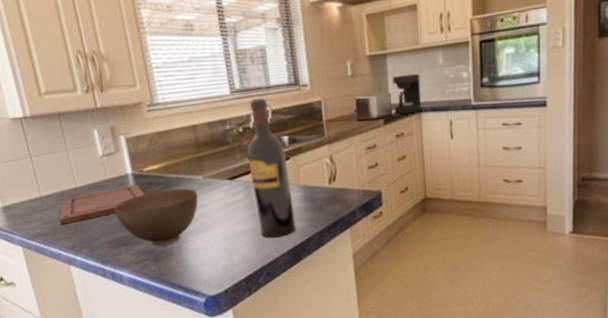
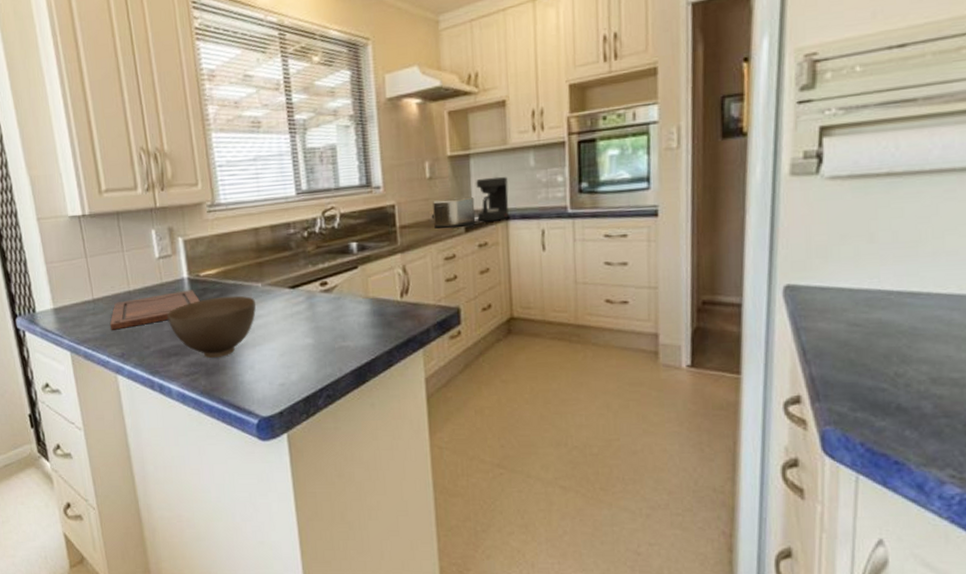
wine bottle: present [247,98,296,238] -> none [311,200,362,355]

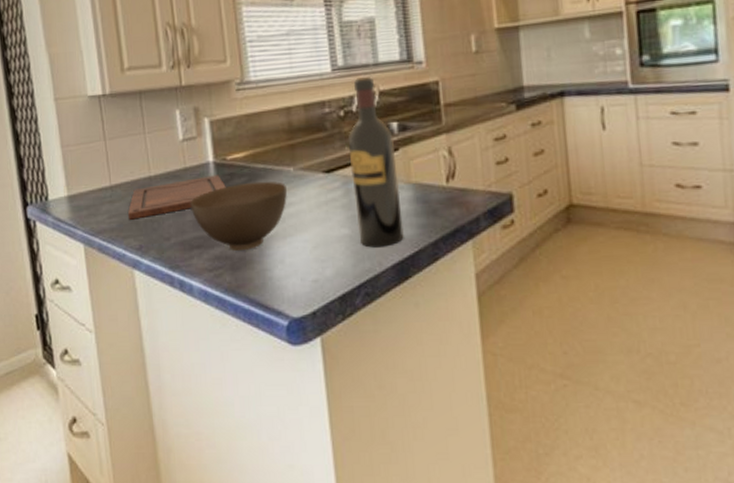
wine bottle: none [311,200,362,355] -> present [347,77,404,248]
toaster: present [431,196,476,229] -> none [478,71,528,107]
coffee maker: present [476,176,509,222] -> none [526,49,564,99]

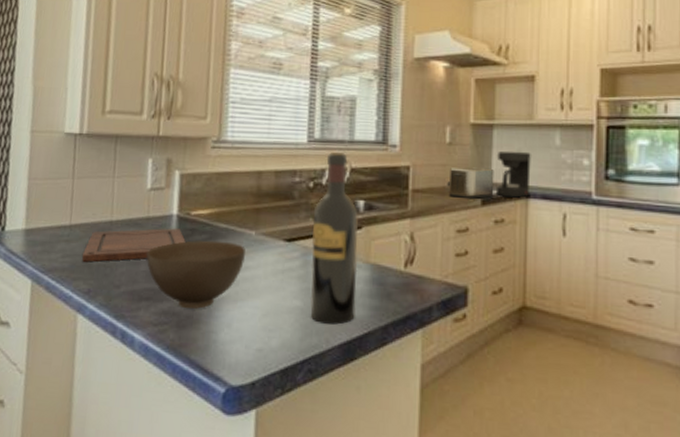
toaster: none [478,71,528,107] -> present [447,167,494,200]
coffee maker: none [526,49,564,99] -> present [497,150,531,199]

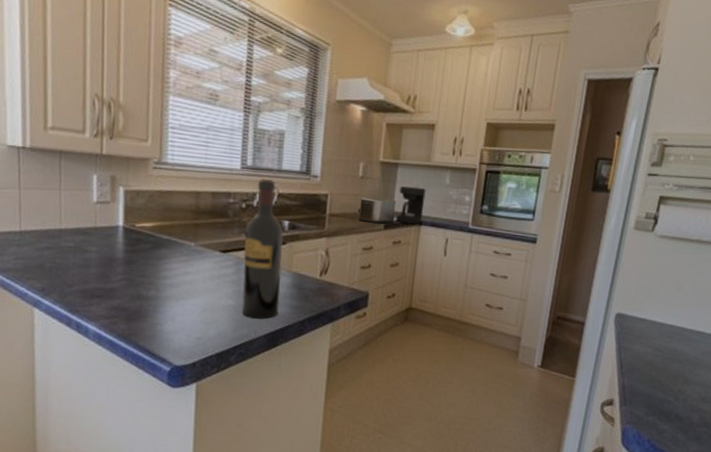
cutting board: present [82,228,186,262] -> none [35,237,132,265]
bowl: present [146,240,245,309] -> none [96,249,186,305]

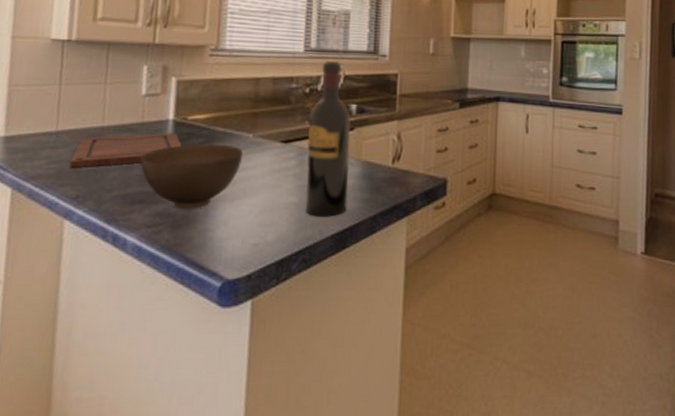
cutting board: none [35,237,132,265] -> present [70,132,182,168]
bowl: none [96,249,186,305] -> present [140,143,243,209]
toaster: present [357,197,396,225] -> none [430,74,471,103]
coffee maker: present [396,186,426,225] -> none [472,61,501,102]

